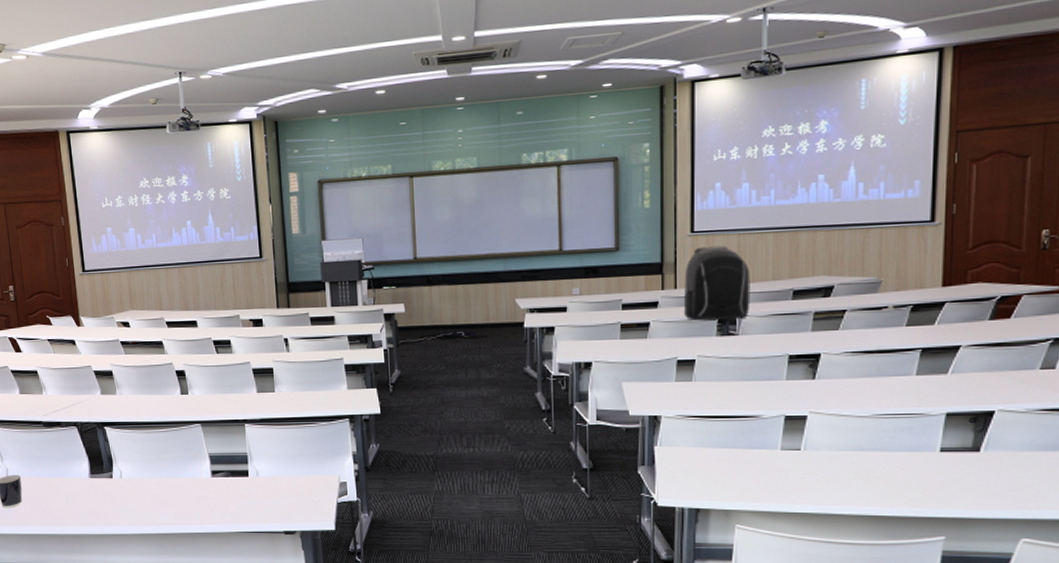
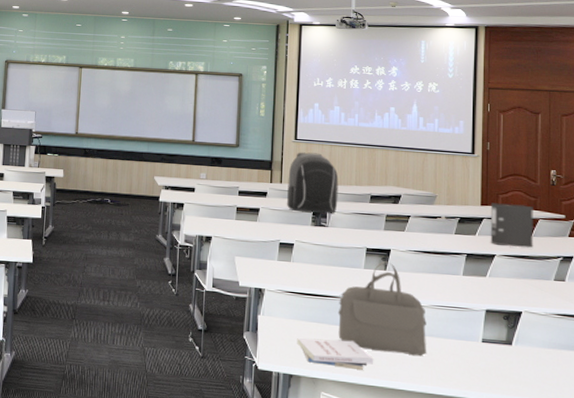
books: none [704,465,801,496] -> present [297,338,374,370]
handbag: none [753,368,869,475] -> present [337,261,427,357]
binder: none [954,279,1015,333] -> present [490,203,533,248]

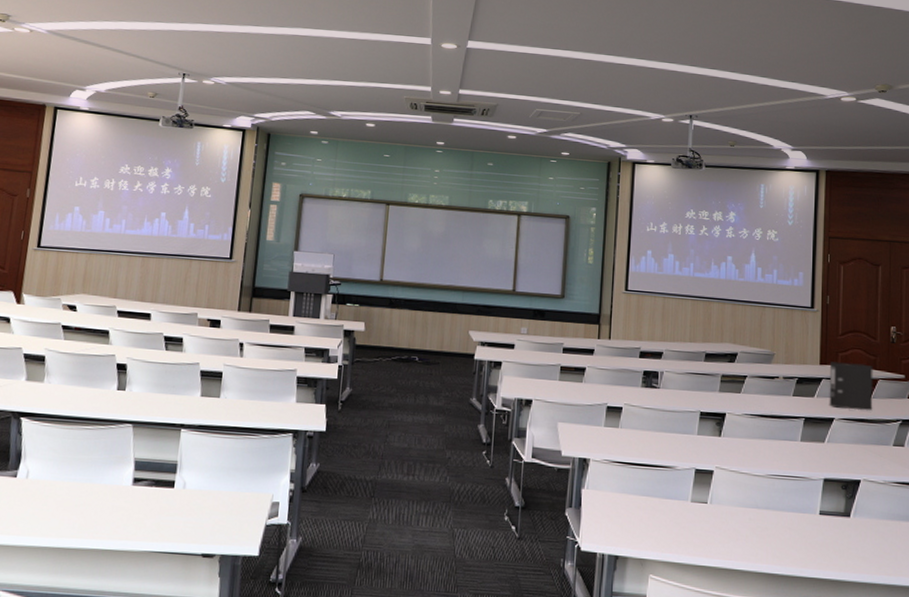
backpack: present [286,152,339,214] -> none [614,304,672,374]
books: present [297,338,374,370] -> none [624,514,707,548]
handbag: present [337,261,427,357] -> none [668,426,763,532]

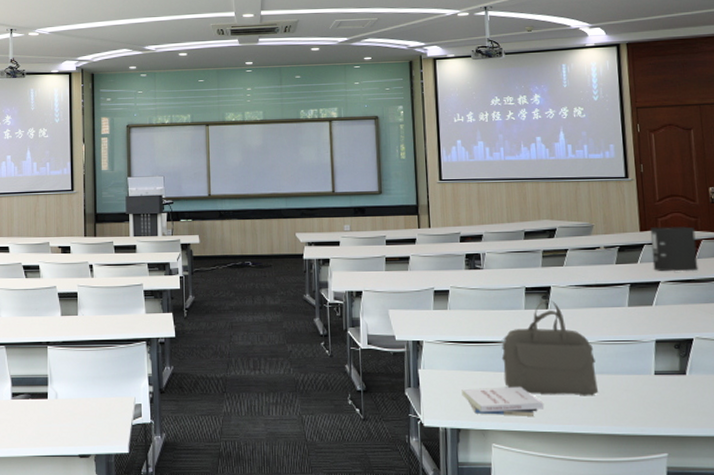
books: none [624,514,707,548] -> present [461,386,545,416]
handbag: none [668,426,763,532] -> present [501,299,599,396]

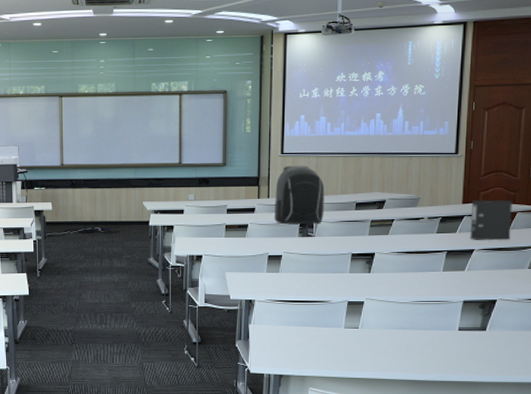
backpack: none [436,192,491,256] -> present [274,165,325,225]
books: present [461,386,545,416] -> none [286,340,358,365]
handbag: present [501,299,599,396] -> none [324,264,408,348]

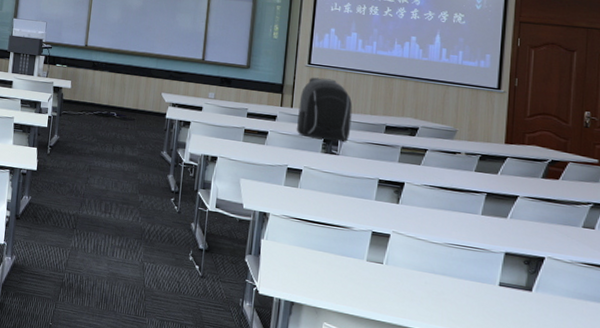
binder: present [470,200,513,240] -> none [513,141,563,191]

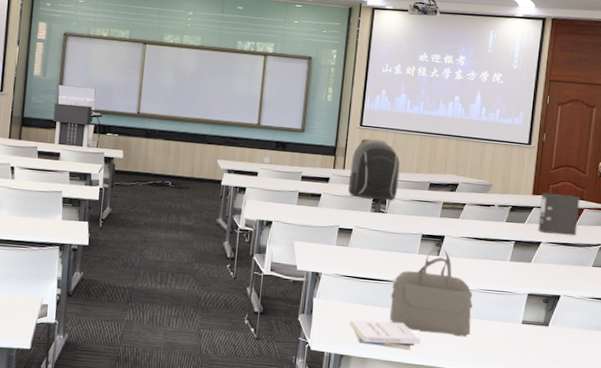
books: none [300,266,381,304] -> present [349,320,421,350]
handbag: none [344,194,439,295] -> present [389,247,473,337]
binder: none [513,141,563,191] -> present [537,192,580,236]

